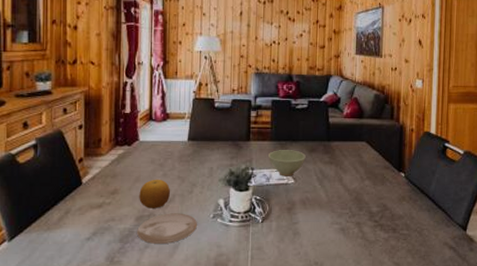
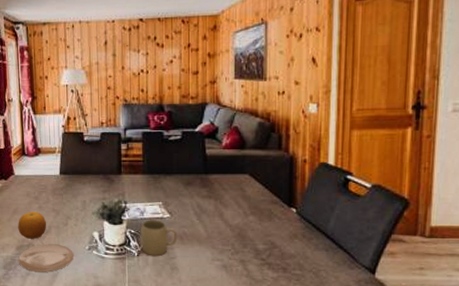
mug: none [265,186,301,223] -> present [140,220,178,257]
bowl: present [269,150,306,176] -> none [142,183,181,211]

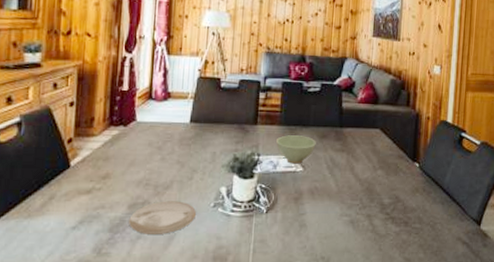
fruit: present [18,211,47,239] -> none [133,163,169,196]
mug: present [140,220,178,257] -> none [270,173,309,213]
bowl: none [142,183,181,211] -> present [276,135,316,164]

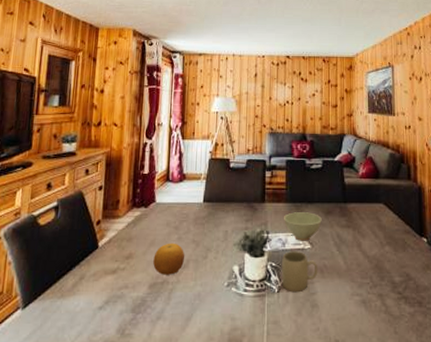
plate: present [129,201,196,234] -> none [150,280,211,315]
fruit: none [133,163,169,196] -> present [153,243,185,275]
mug: none [270,173,309,213] -> present [281,251,318,293]

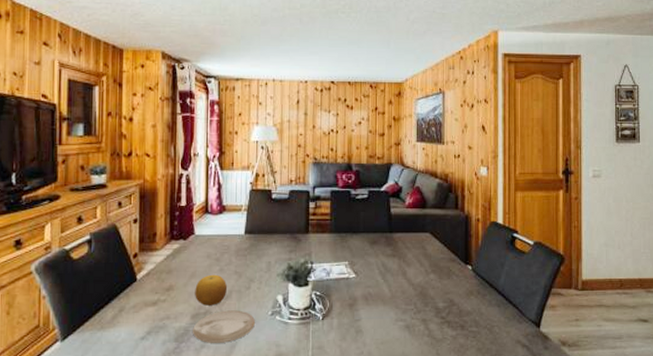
plate: none [150,280,211,315] -> present [193,310,255,343]
mug: present [281,251,318,293] -> none [325,280,363,320]
bowl: present [284,212,322,241] -> none [328,242,367,271]

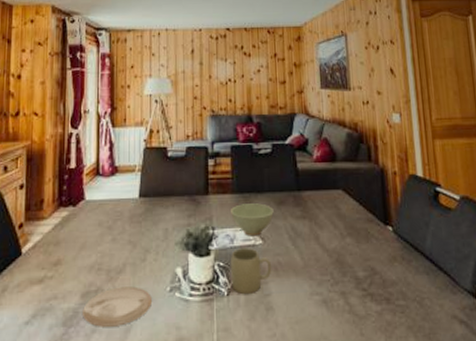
fruit: present [195,274,228,306] -> none [85,245,121,282]
mug: none [325,280,363,320] -> present [230,248,272,295]
bowl: none [328,242,367,271] -> present [231,203,274,236]

